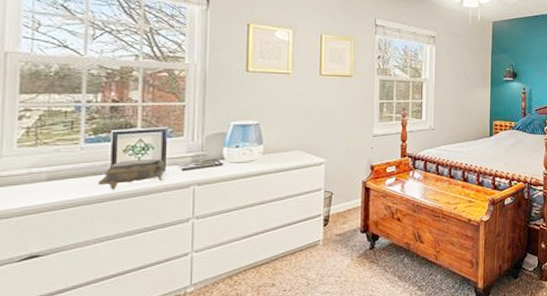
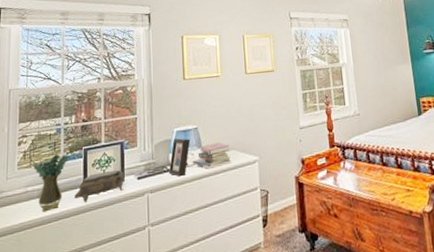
vase: none [40,133,94,196] -> present [33,152,71,211]
picture frame: none [220,132,249,172] -> present [168,138,190,177]
books: none [250,141,296,168] -> present [192,142,232,170]

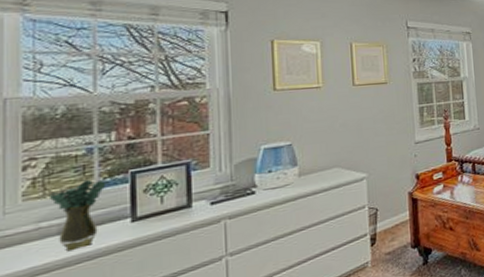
jewelry box: present [74,170,124,202] -> none [117,195,191,236]
picture frame: present [168,138,190,177] -> none [253,156,282,199]
books: present [192,142,232,170] -> none [284,159,335,190]

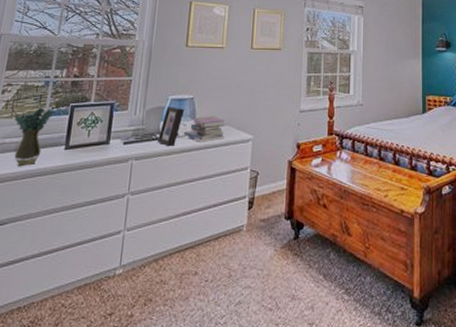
picture frame: none [253,156,282,199] -> present [157,107,184,147]
books: none [284,159,335,190] -> present [183,116,225,143]

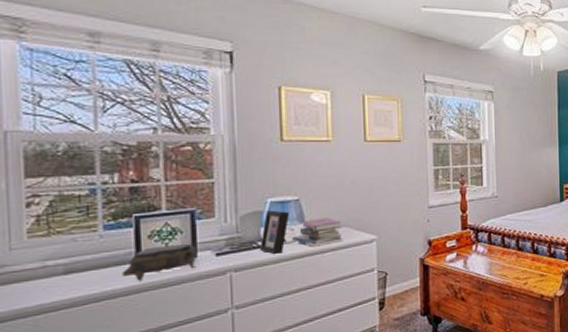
vase: present [14,106,56,166] -> none [53,219,115,291]
jewelry box: none [54,132,110,162] -> present [122,244,196,281]

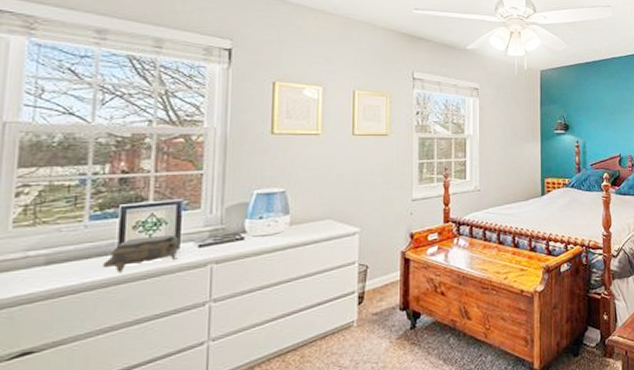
picture frame: present [259,210,289,255] -> none [242,202,274,247]
books: present [291,218,344,248] -> none [275,210,326,240]

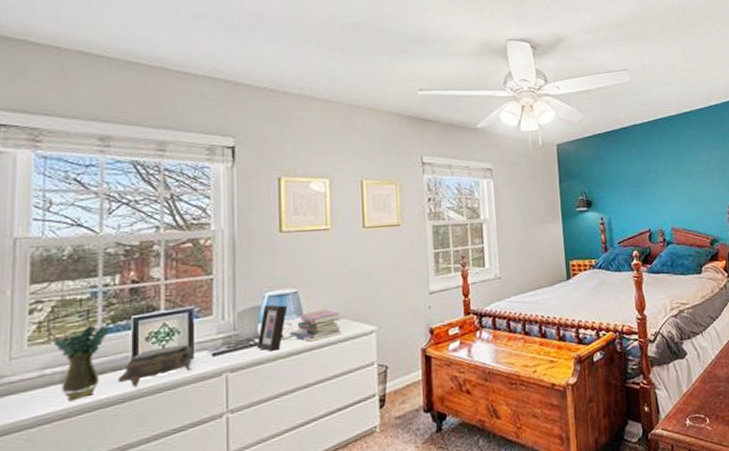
vase: none [38,209,100,282] -> present [53,323,113,400]
picture frame: none [242,202,274,247] -> present [256,304,287,352]
books: none [275,210,326,240] -> present [289,309,342,343]

